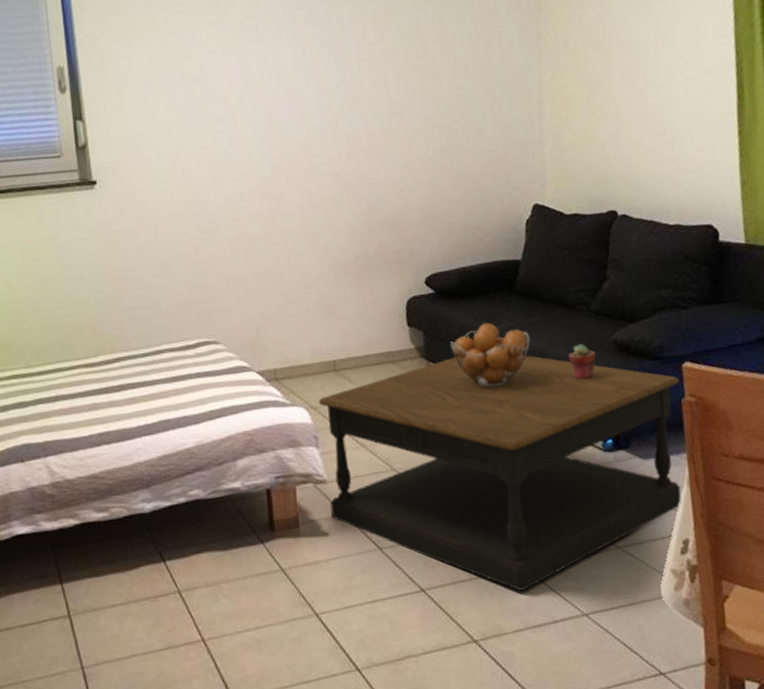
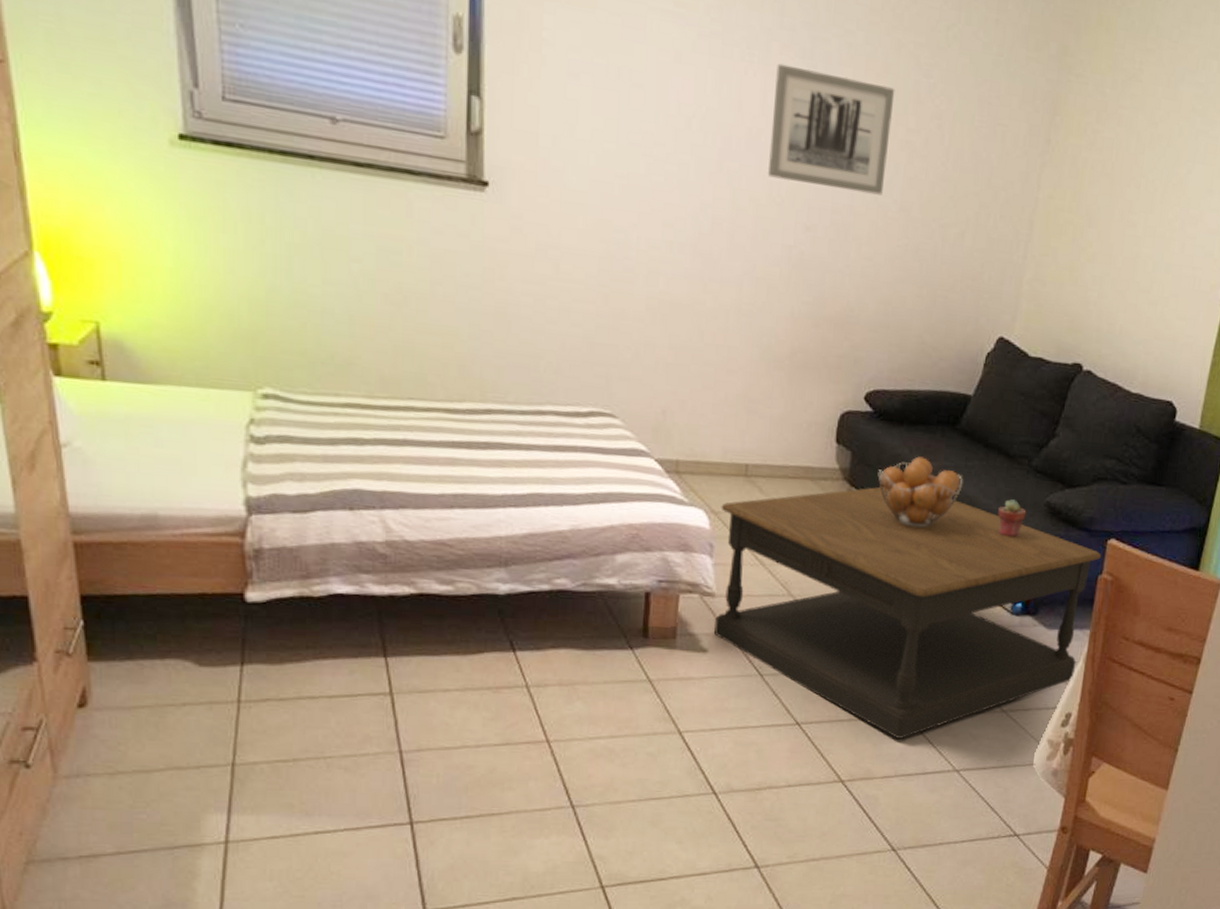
wall art: none [302,28,407,123] -> present [767,63,895,196]

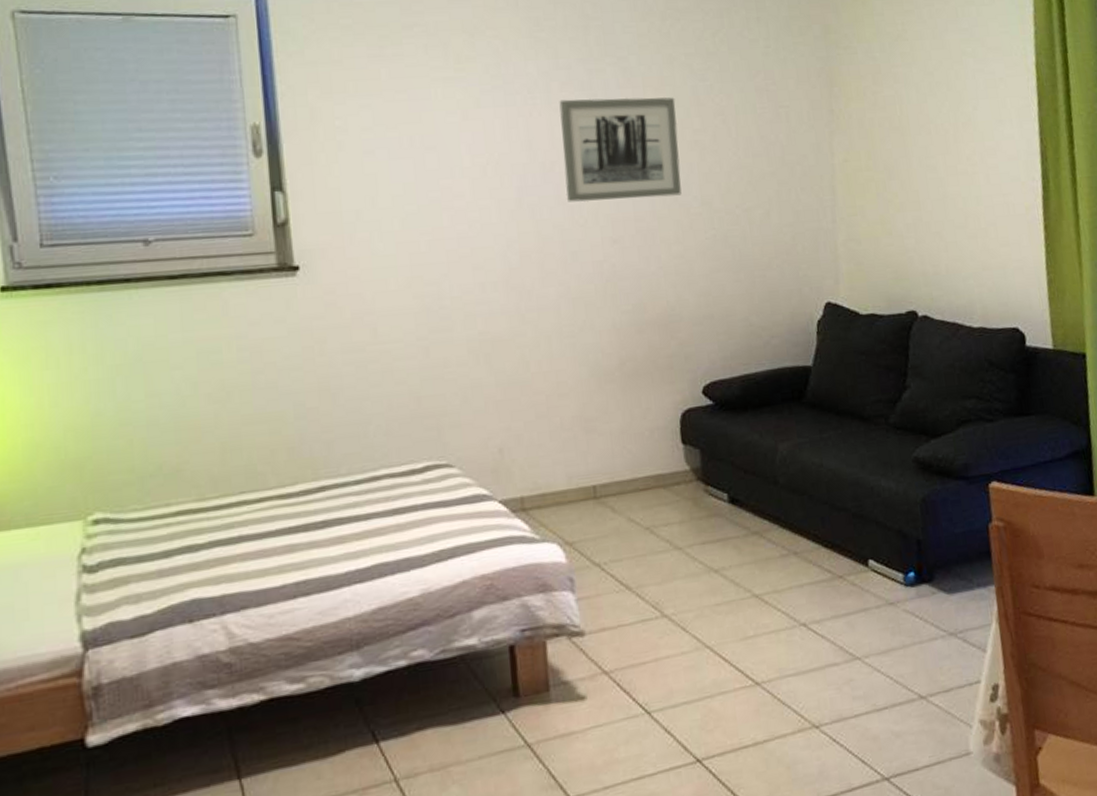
coffee table: present [713,486,1101,739] -> none [574,475,990,755]
fruit basket: present [878,456,963,528] -> none [731,439,823,515]
potted succulent: present [998,499,1027,538] -> none [865,462,896,504]

